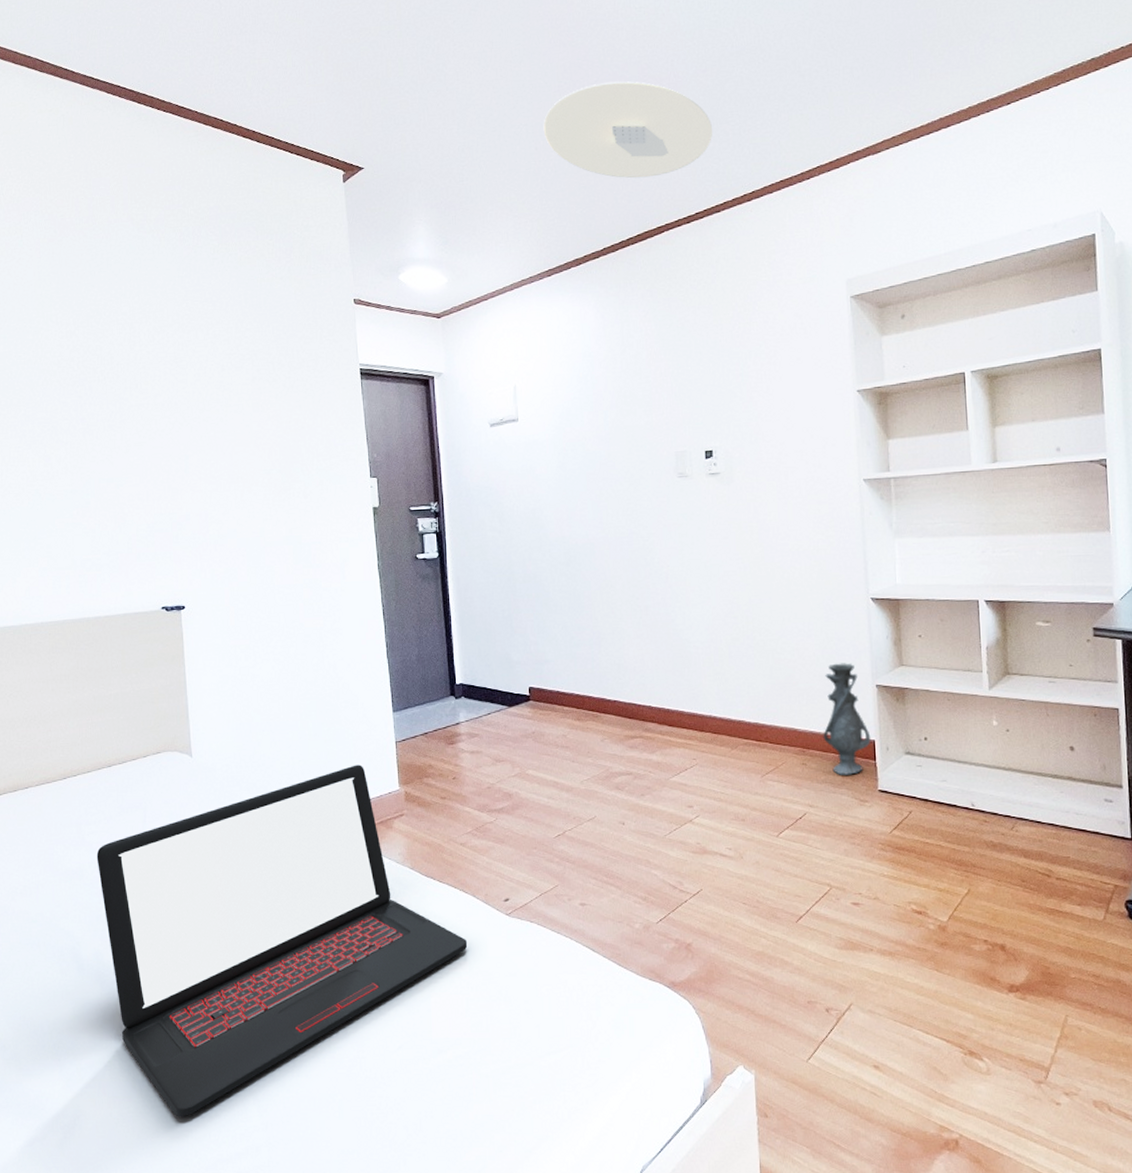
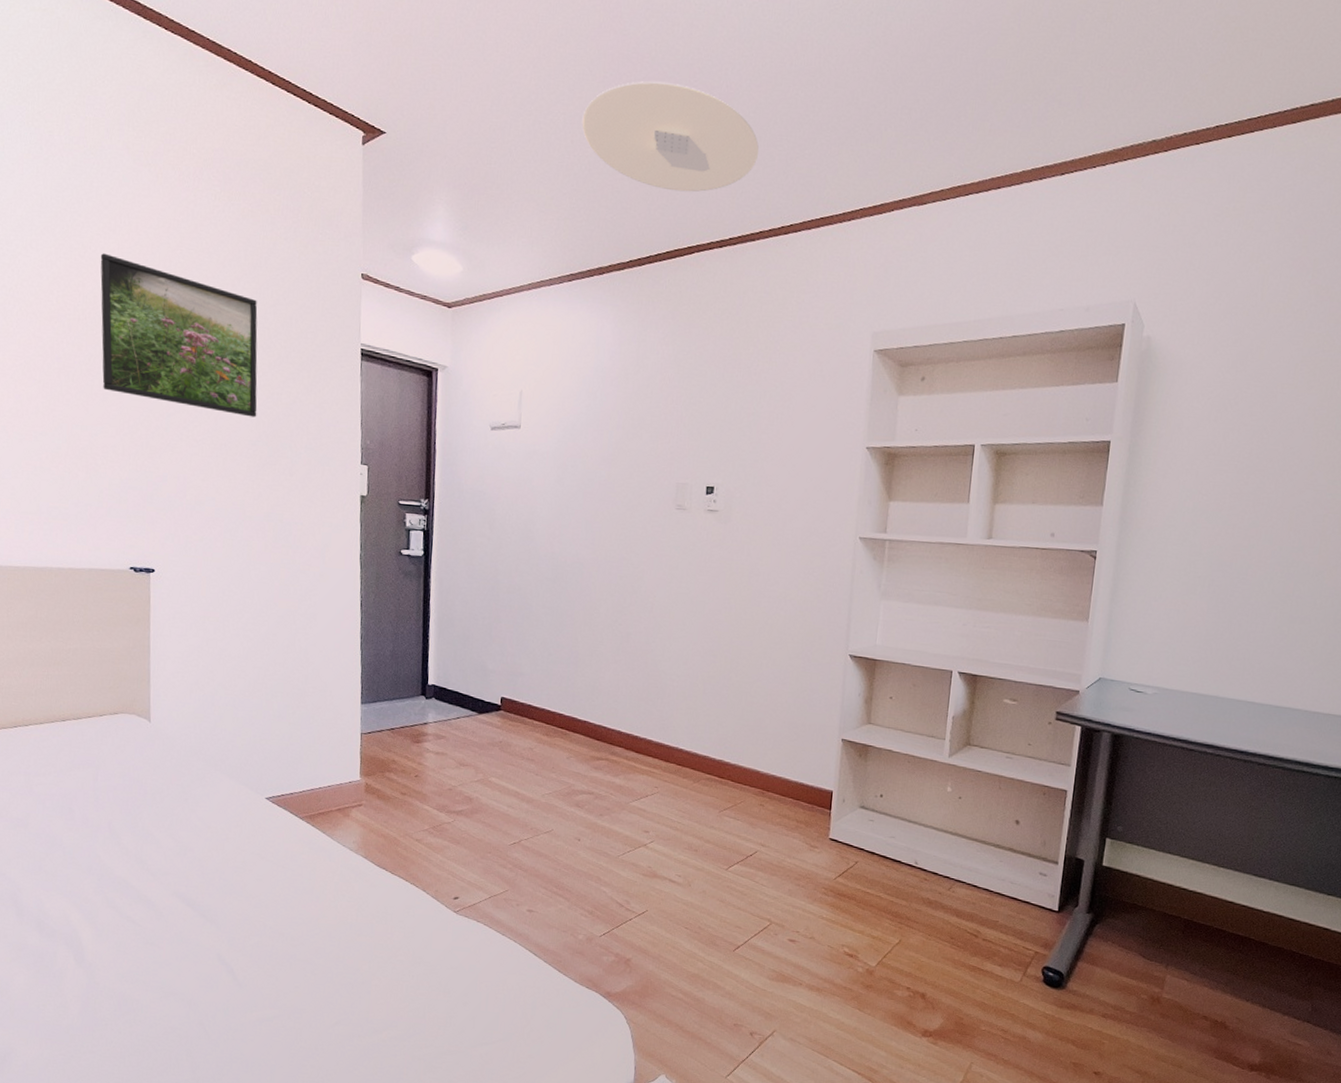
laptop: present [96,765,468,1117] -> none [44,750,413,1065]
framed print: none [114,317,269,448] -> present [100,253,258,417]
vase: present [823,663,871,775] -> none [783,713,830,821]

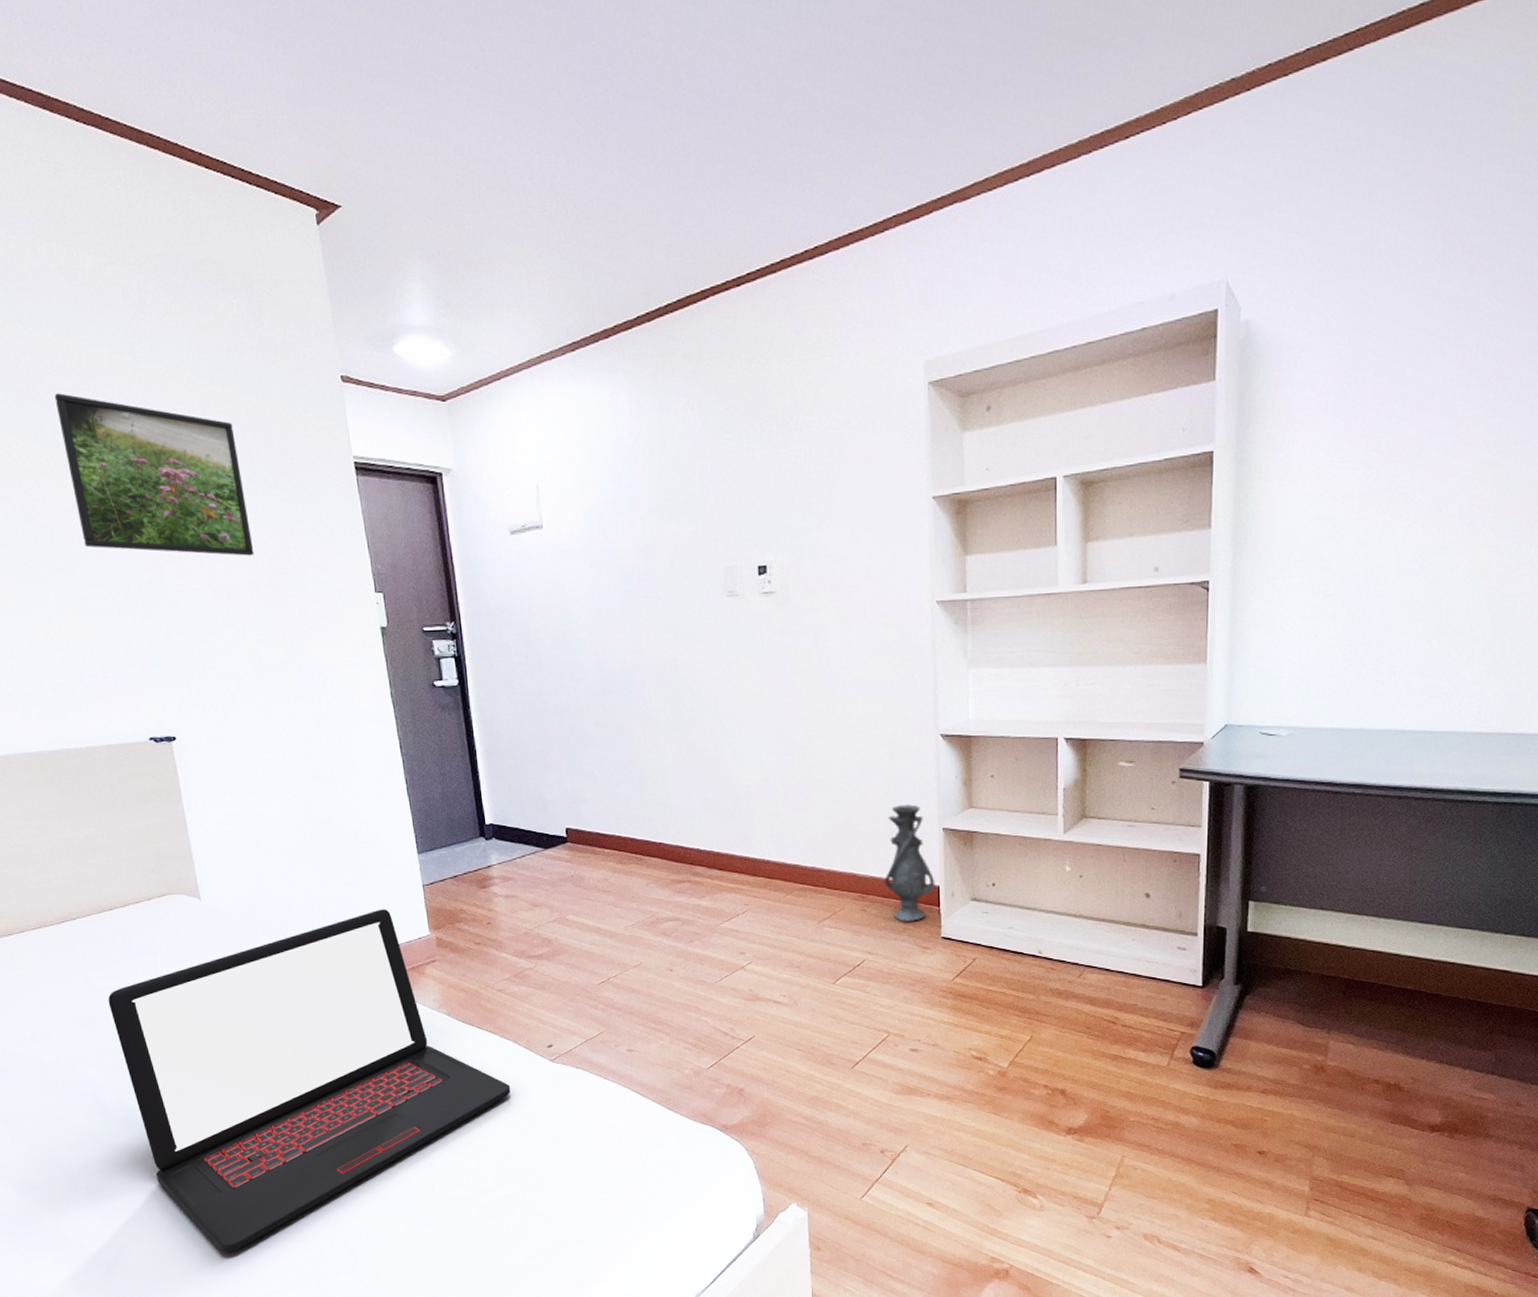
laptop: none [44,750,413,1065] -> present [108,909,511,1253]
ceiling light: present [582,80,759,193] -> none [559,95,768,227]
vase: none [783,713,830,821] -> present [884,804,935,922]

